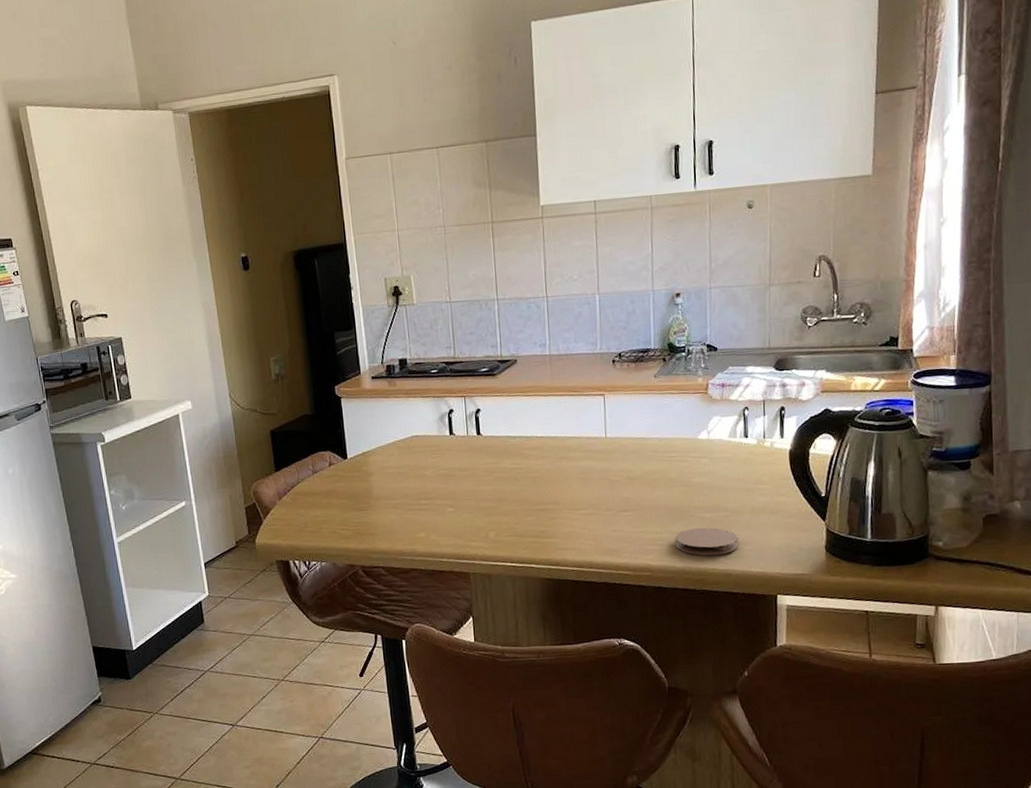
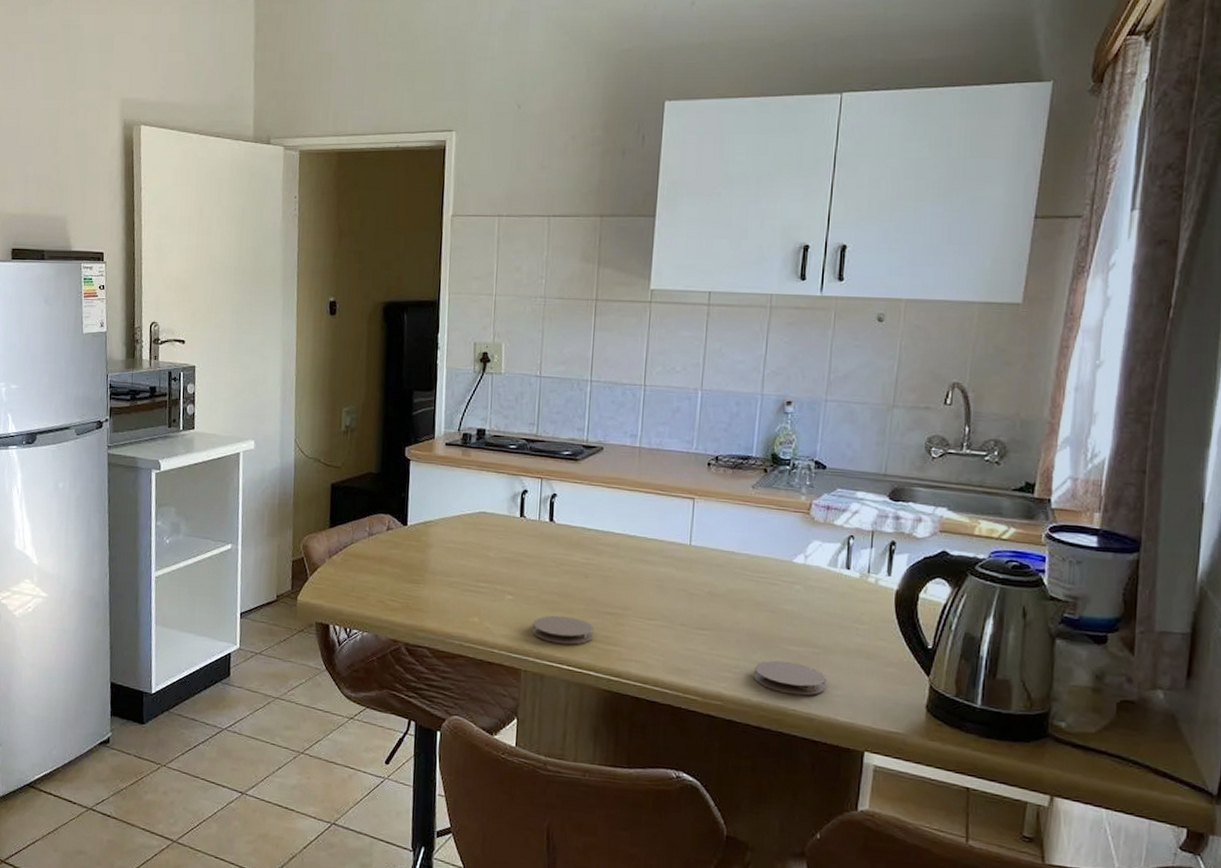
coaster: none [474,518,530,544] -> present [532,615,593,645]

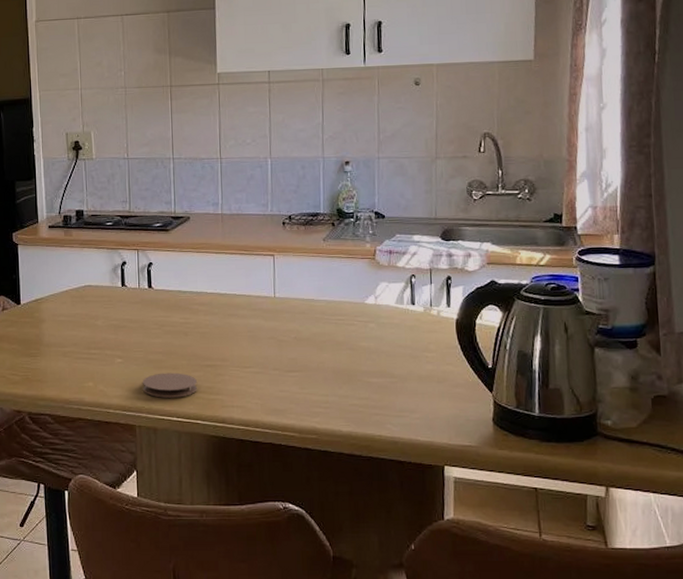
coaster: present [753,660,826,696] -> none [341,392,405,422]

